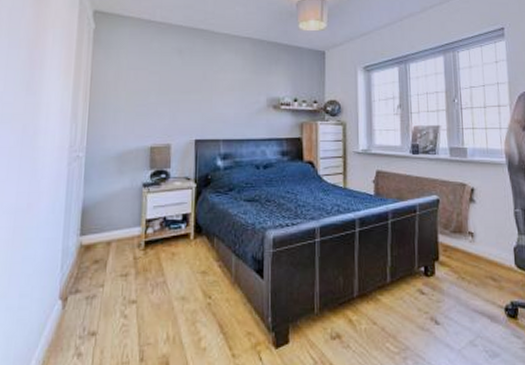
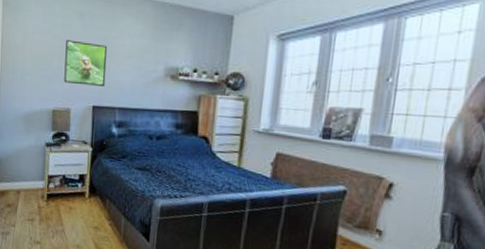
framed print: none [163,76,209,119] -> present [64,40,108,86]

